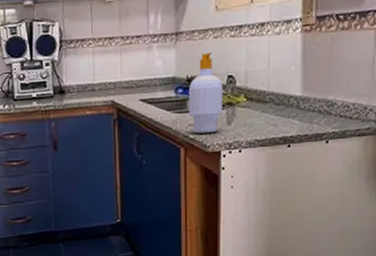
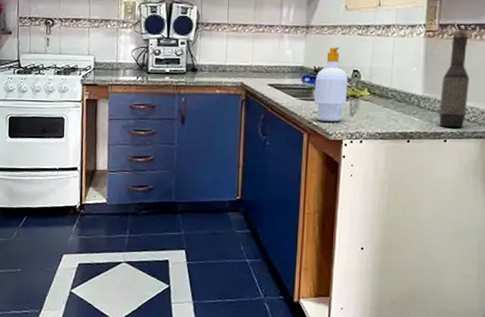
bottle: none [320,20,350,128] -> present [439,30,469,128]

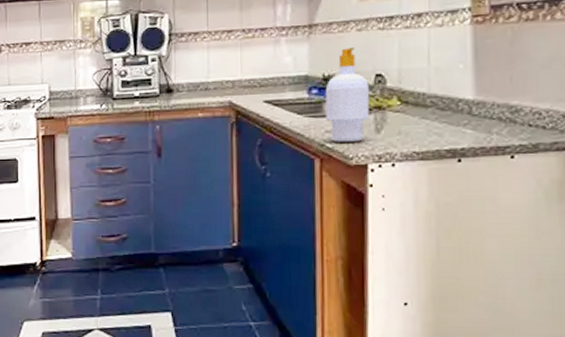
bottle: present [439,30,469,128] -> none [500,10,541,139]

